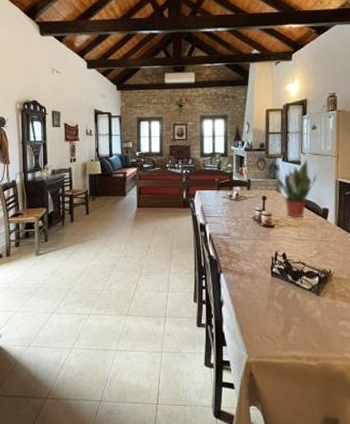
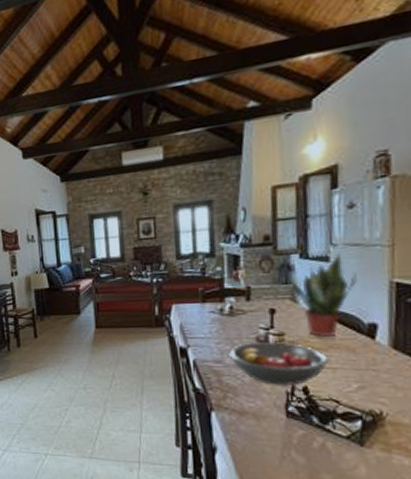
fruit bowl: none [234,221,300,253] -> present [229,342,330,387]

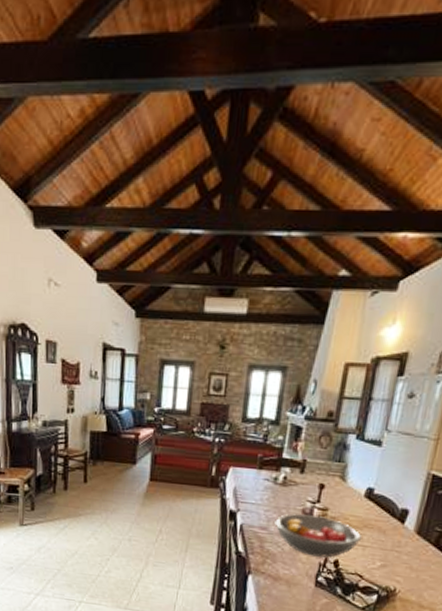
potted plant: present [292,252,357,337] -> none [344,439,402,517]

